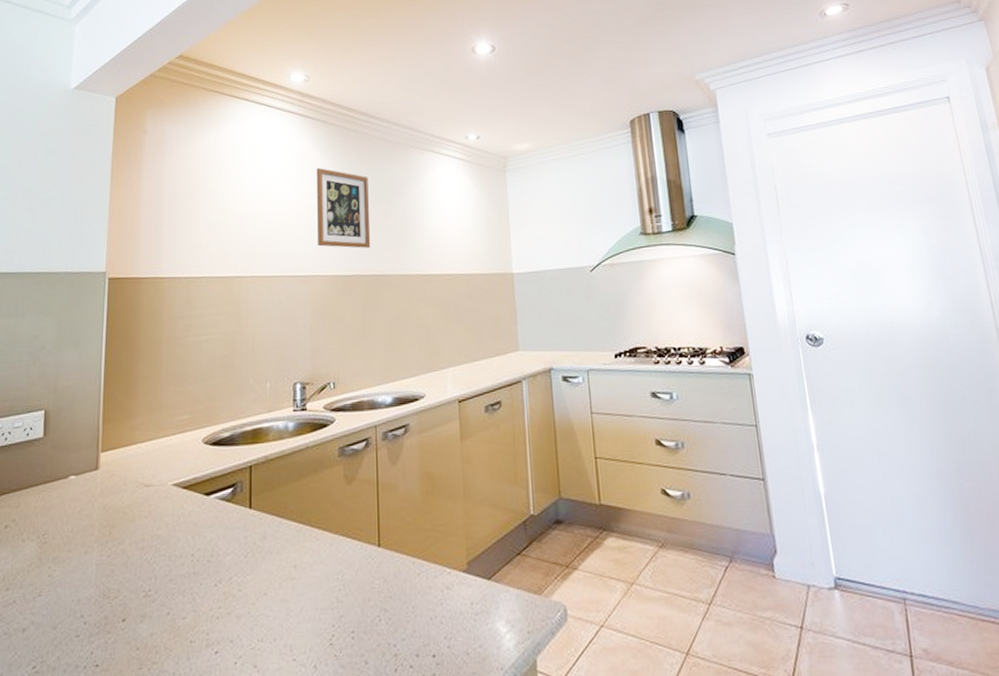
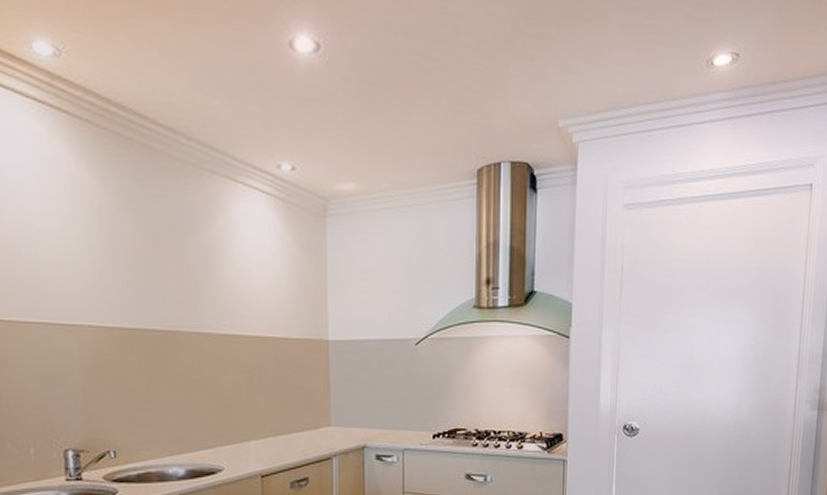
picture frame: present [316,168,371,248] -> none [78,185,156,296]

